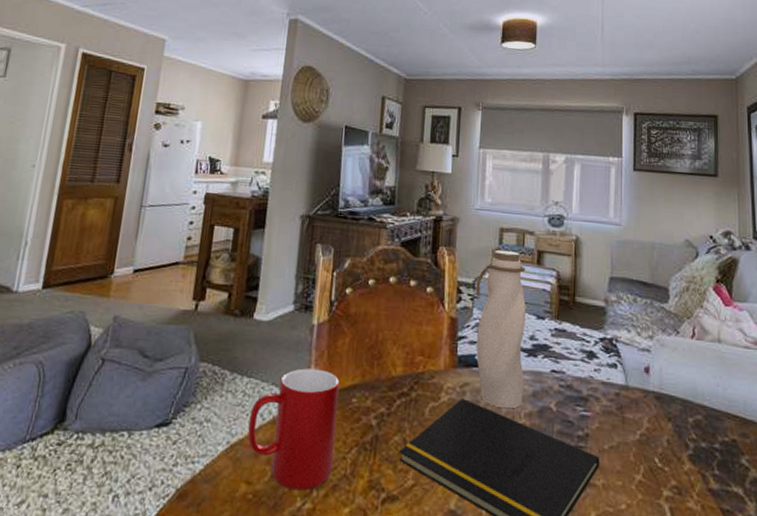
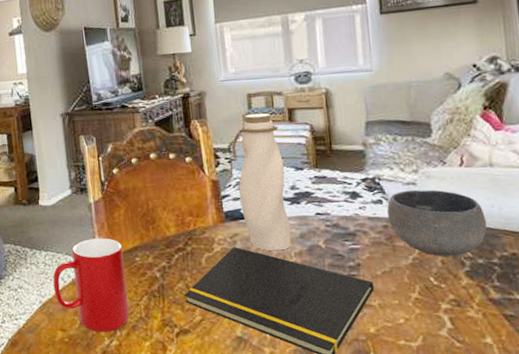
bowl: none [621,356,711,436] -> present [387,189,487,257]

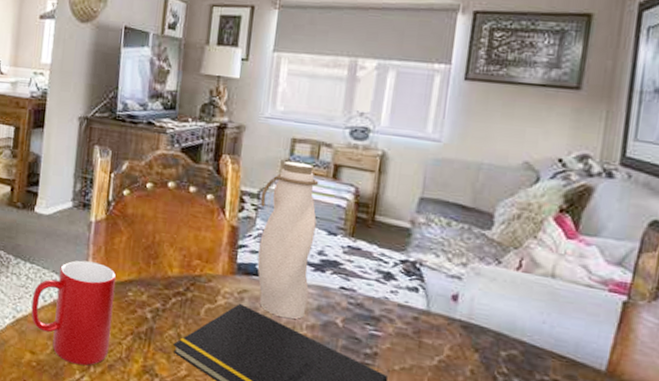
bowl: present [387,189,487,257] -> none [421,283,533,369]

